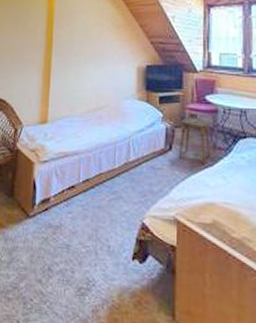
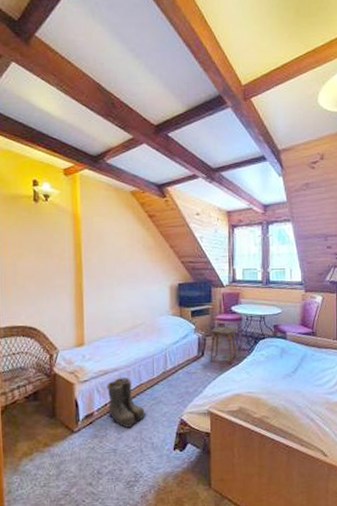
boots: none [64,162,104,222] -> present [107,377,147,428]

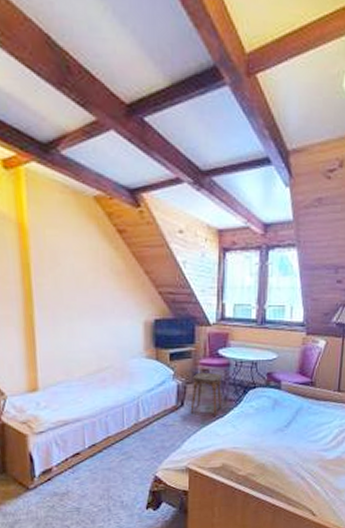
boots: present [107,377,147,428] -> none [67,428,115,485]

